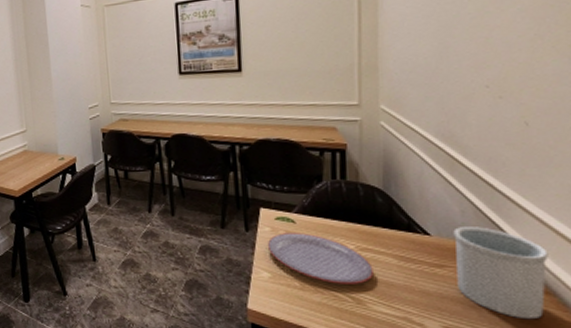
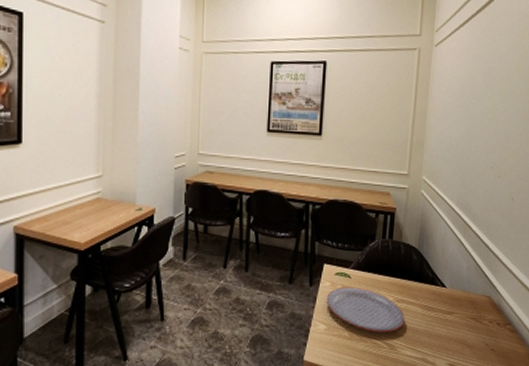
utensil holder: present [453,227,548,318] -> none [460,280,516,353]

